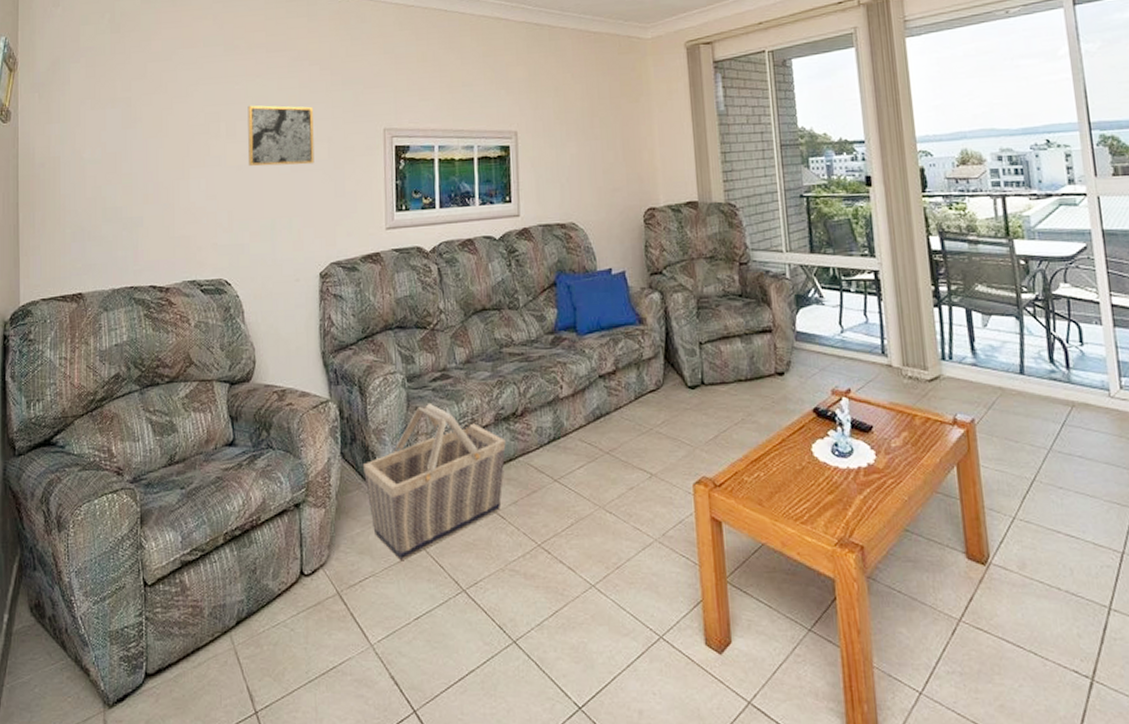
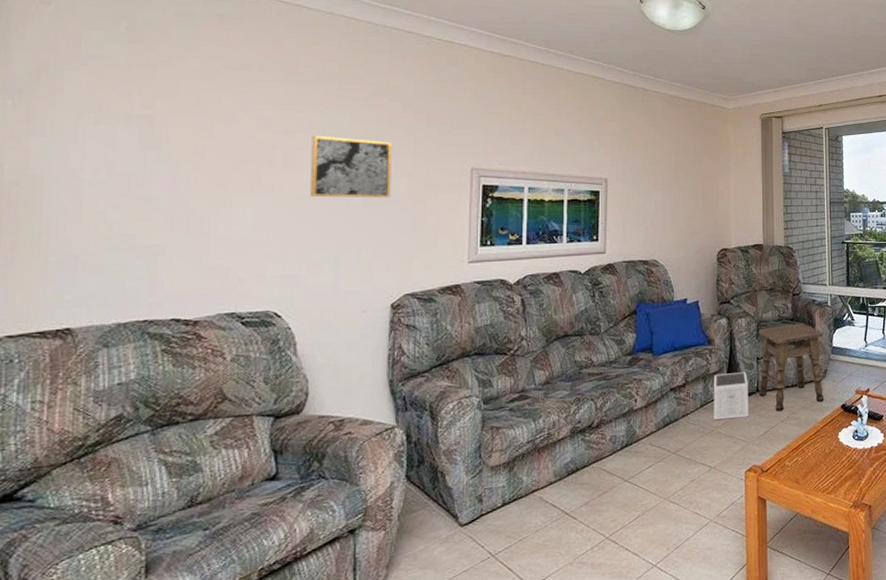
basket: present [362,402,506,561] -> none [430,421,580,570]
speaker: none [648,359,693,417] -> present [713,372,749,421]
side table: none [699,300,790,411] -> present [758,323,824,412]

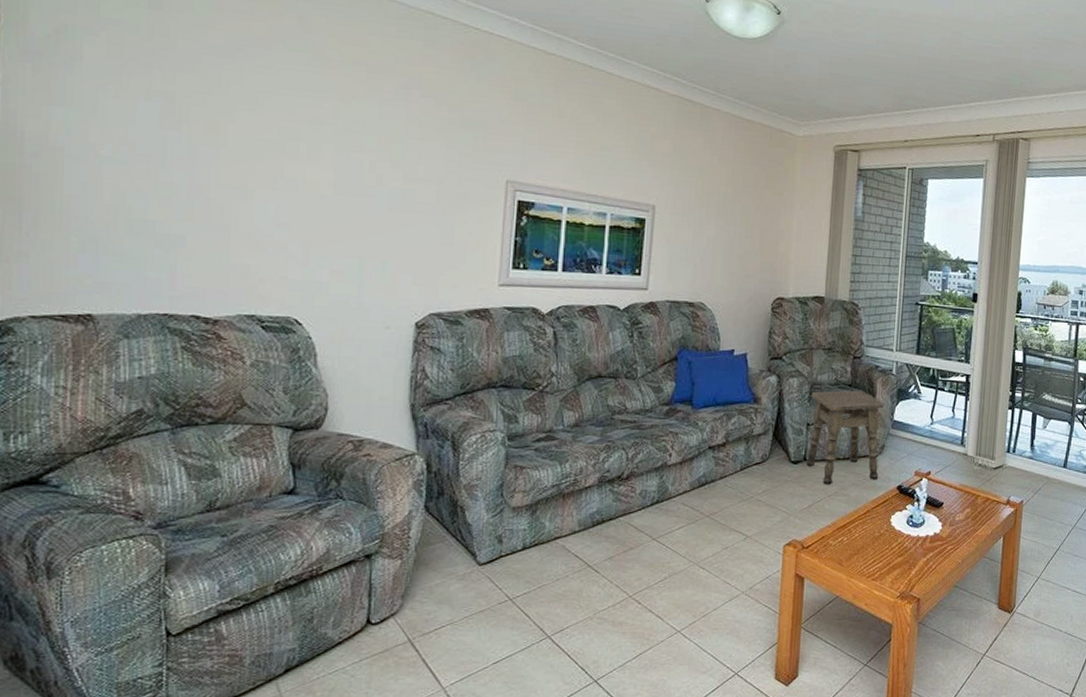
wall art: present [311,135,392,198] -> none [335,128,422,206]
speaker: present [713,372,749,421] -> none [754,437,795,487]

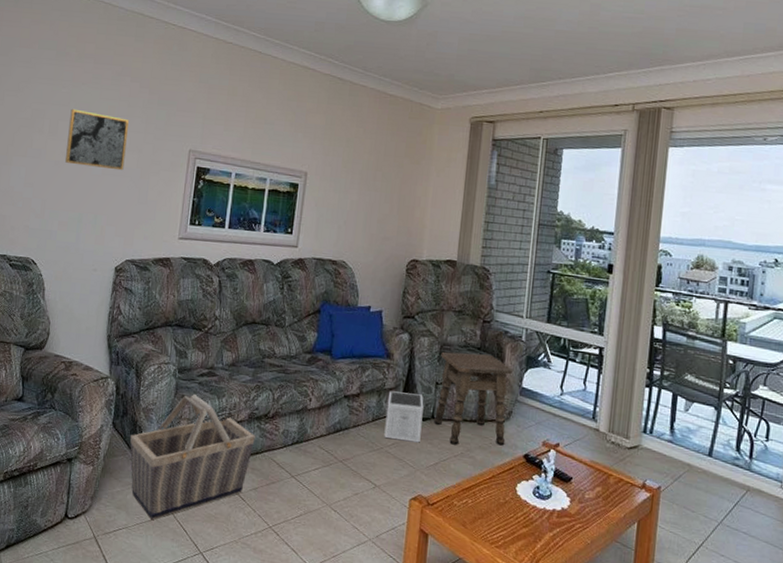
wall art: none [335,128,422,206] -> present [65,108,129,171]
basket: none [449,462,608,611] -> present [130,393,256,520]
speaker: none [754,437,795,487] -> present [384,391,424,443]

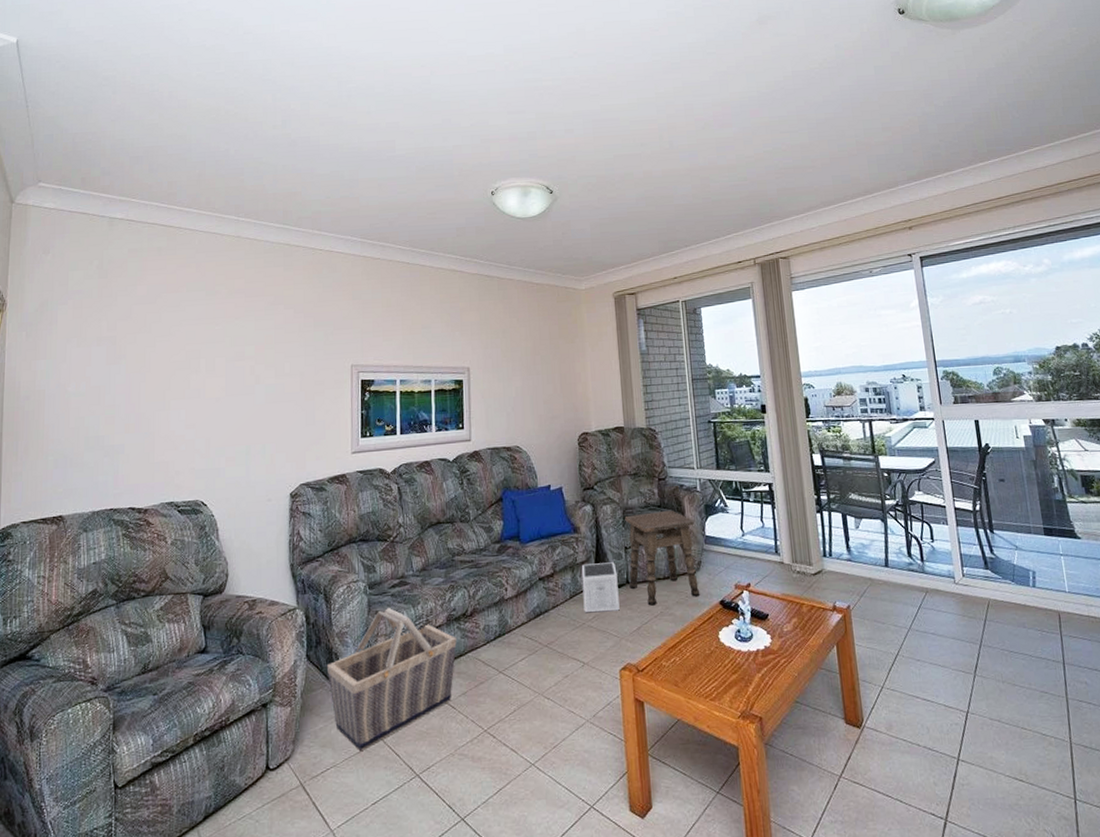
wall art: present [65,108,129,171] -> none [226,343,287,398]

